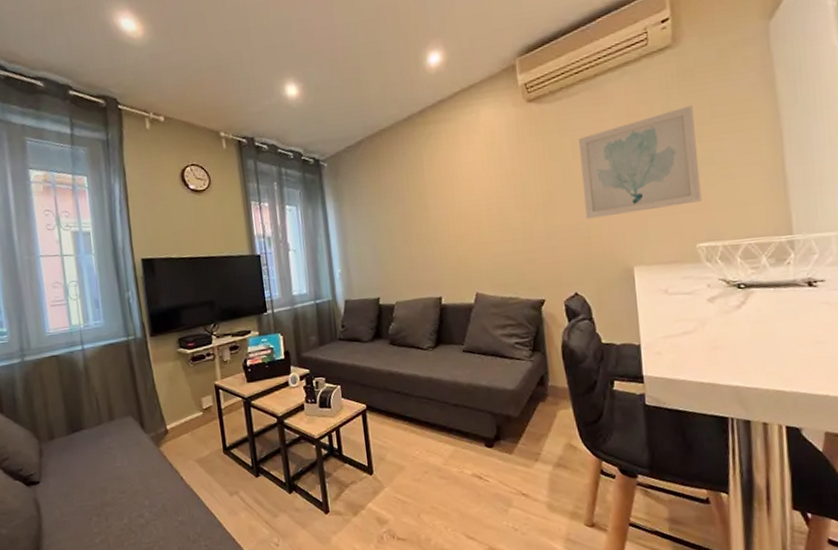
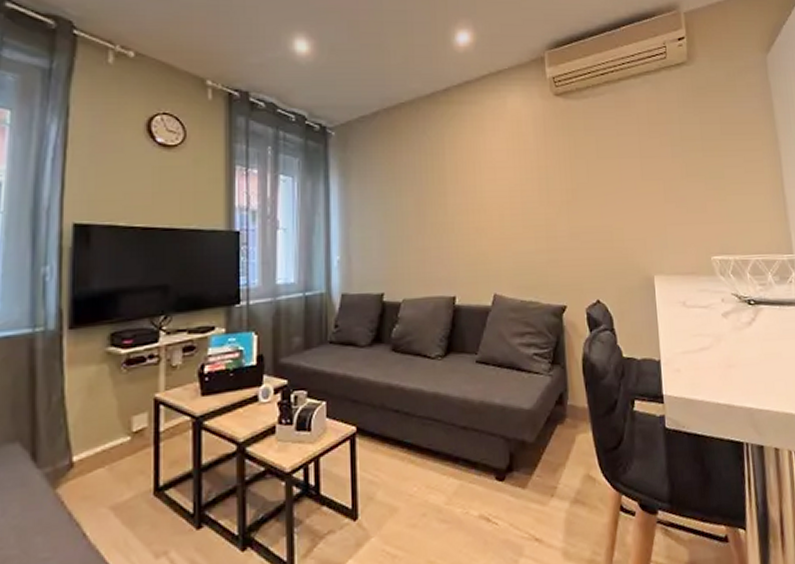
wall art: present [578,105,702,219] -> none [602,121,715,222]

